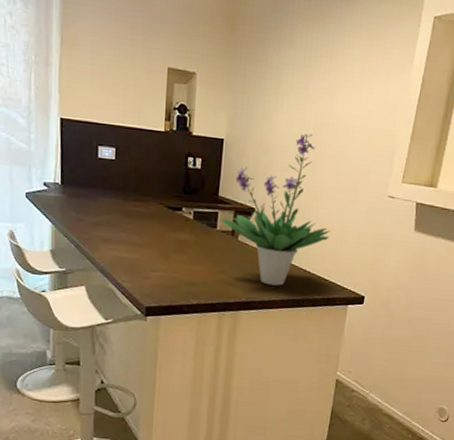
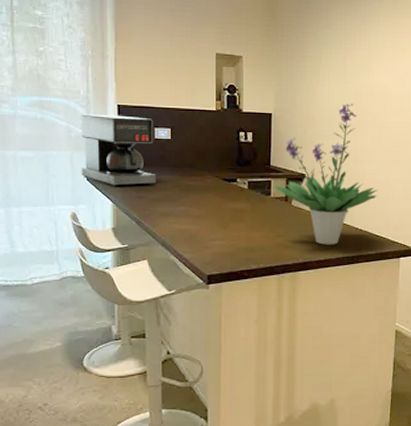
coffee maker: none [20,125,98,208] -> present [81,114,156,187]

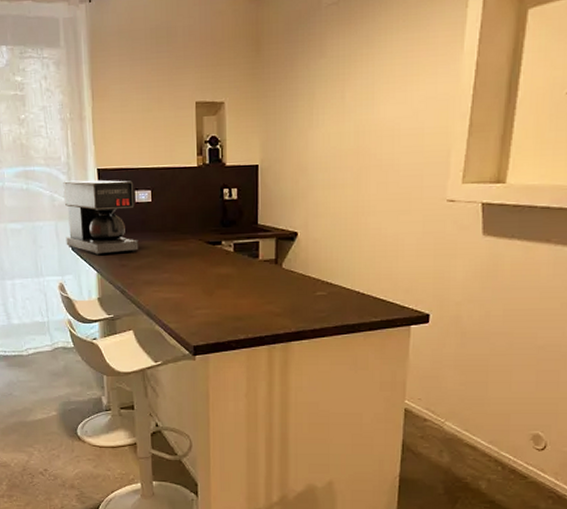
potted plant: present [274,103,378,245] -> none [262,145,384,312]

